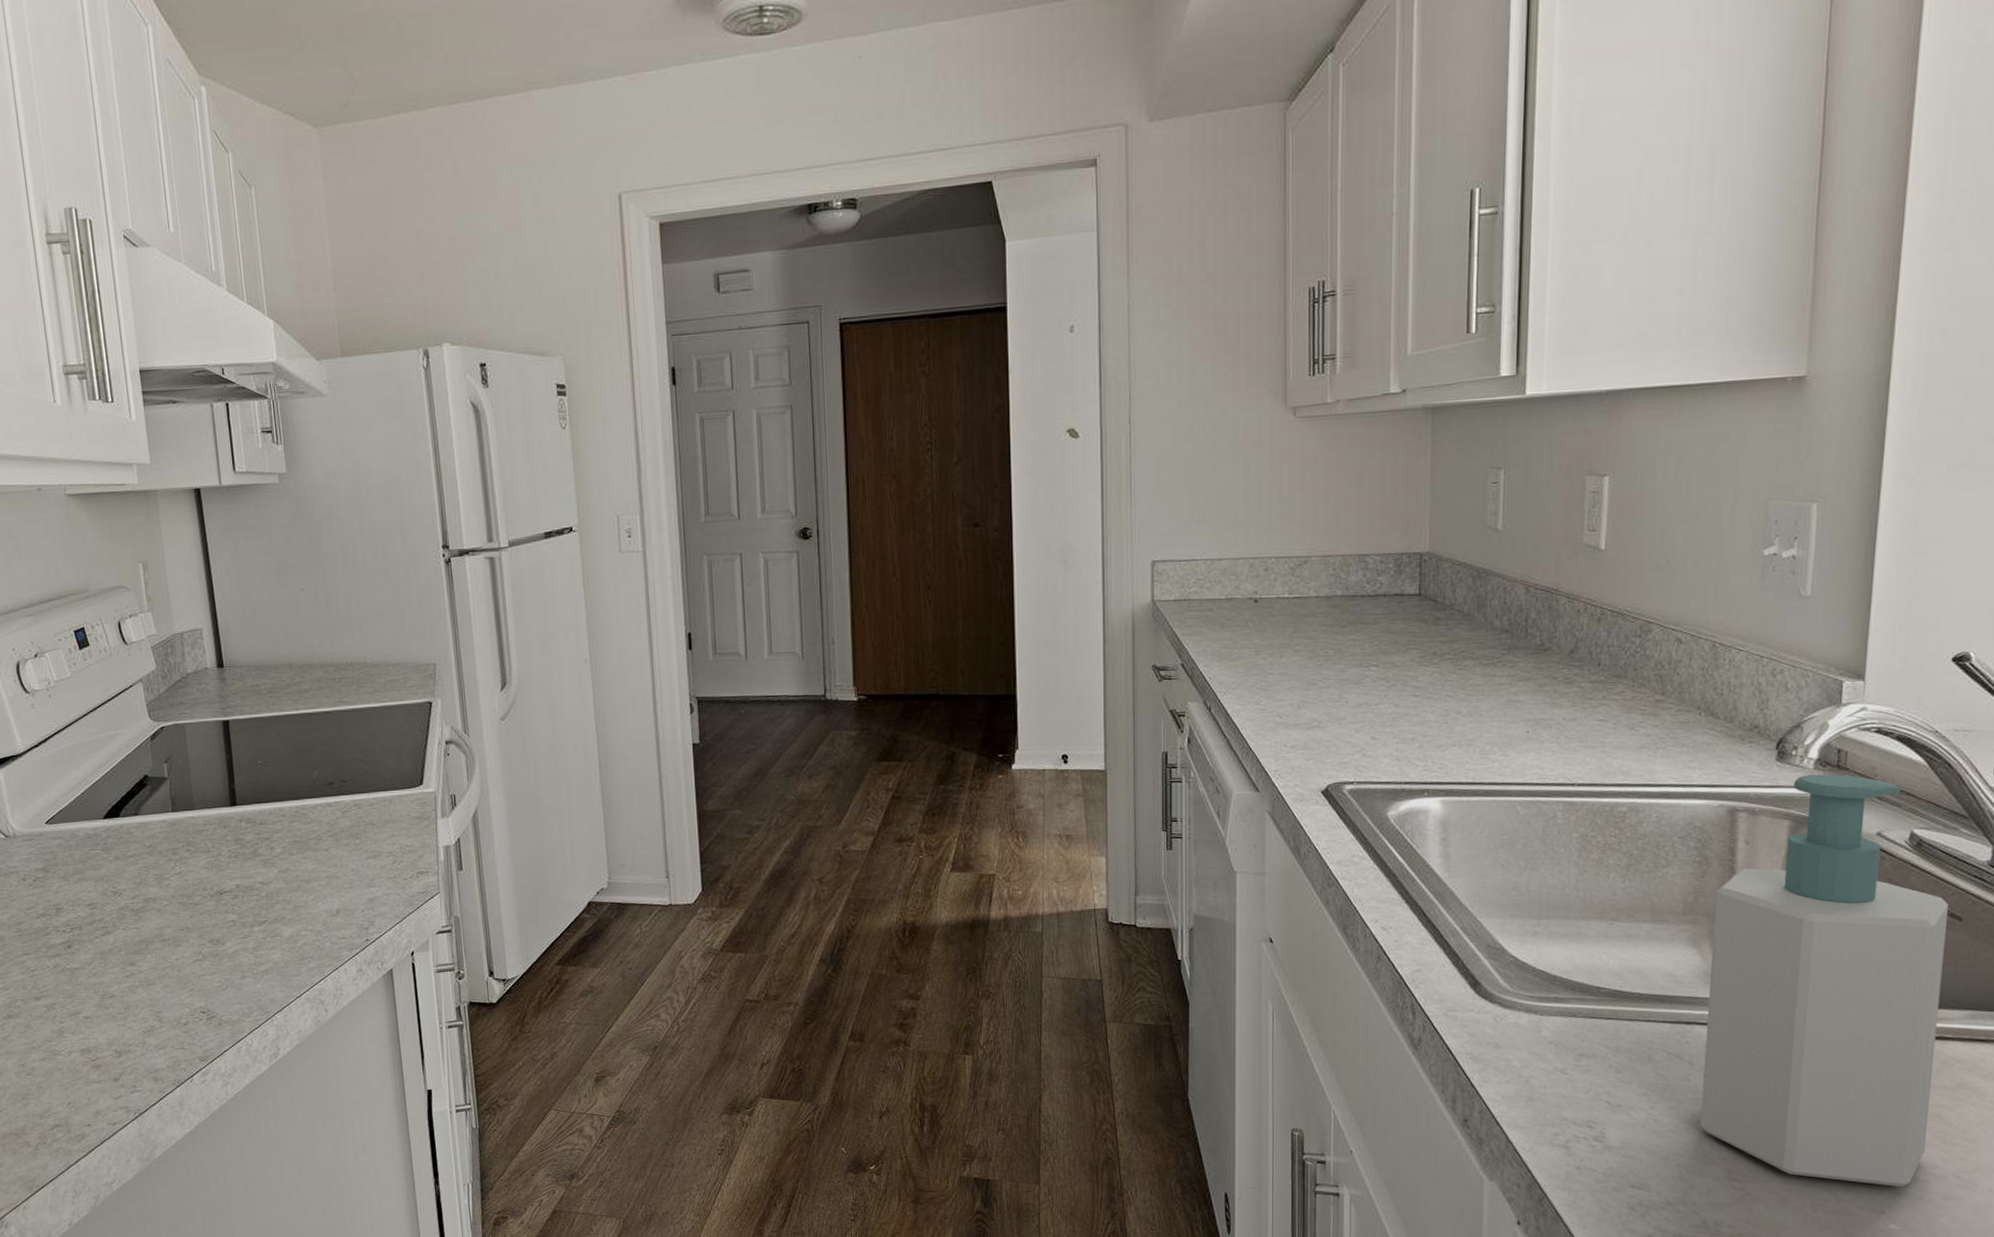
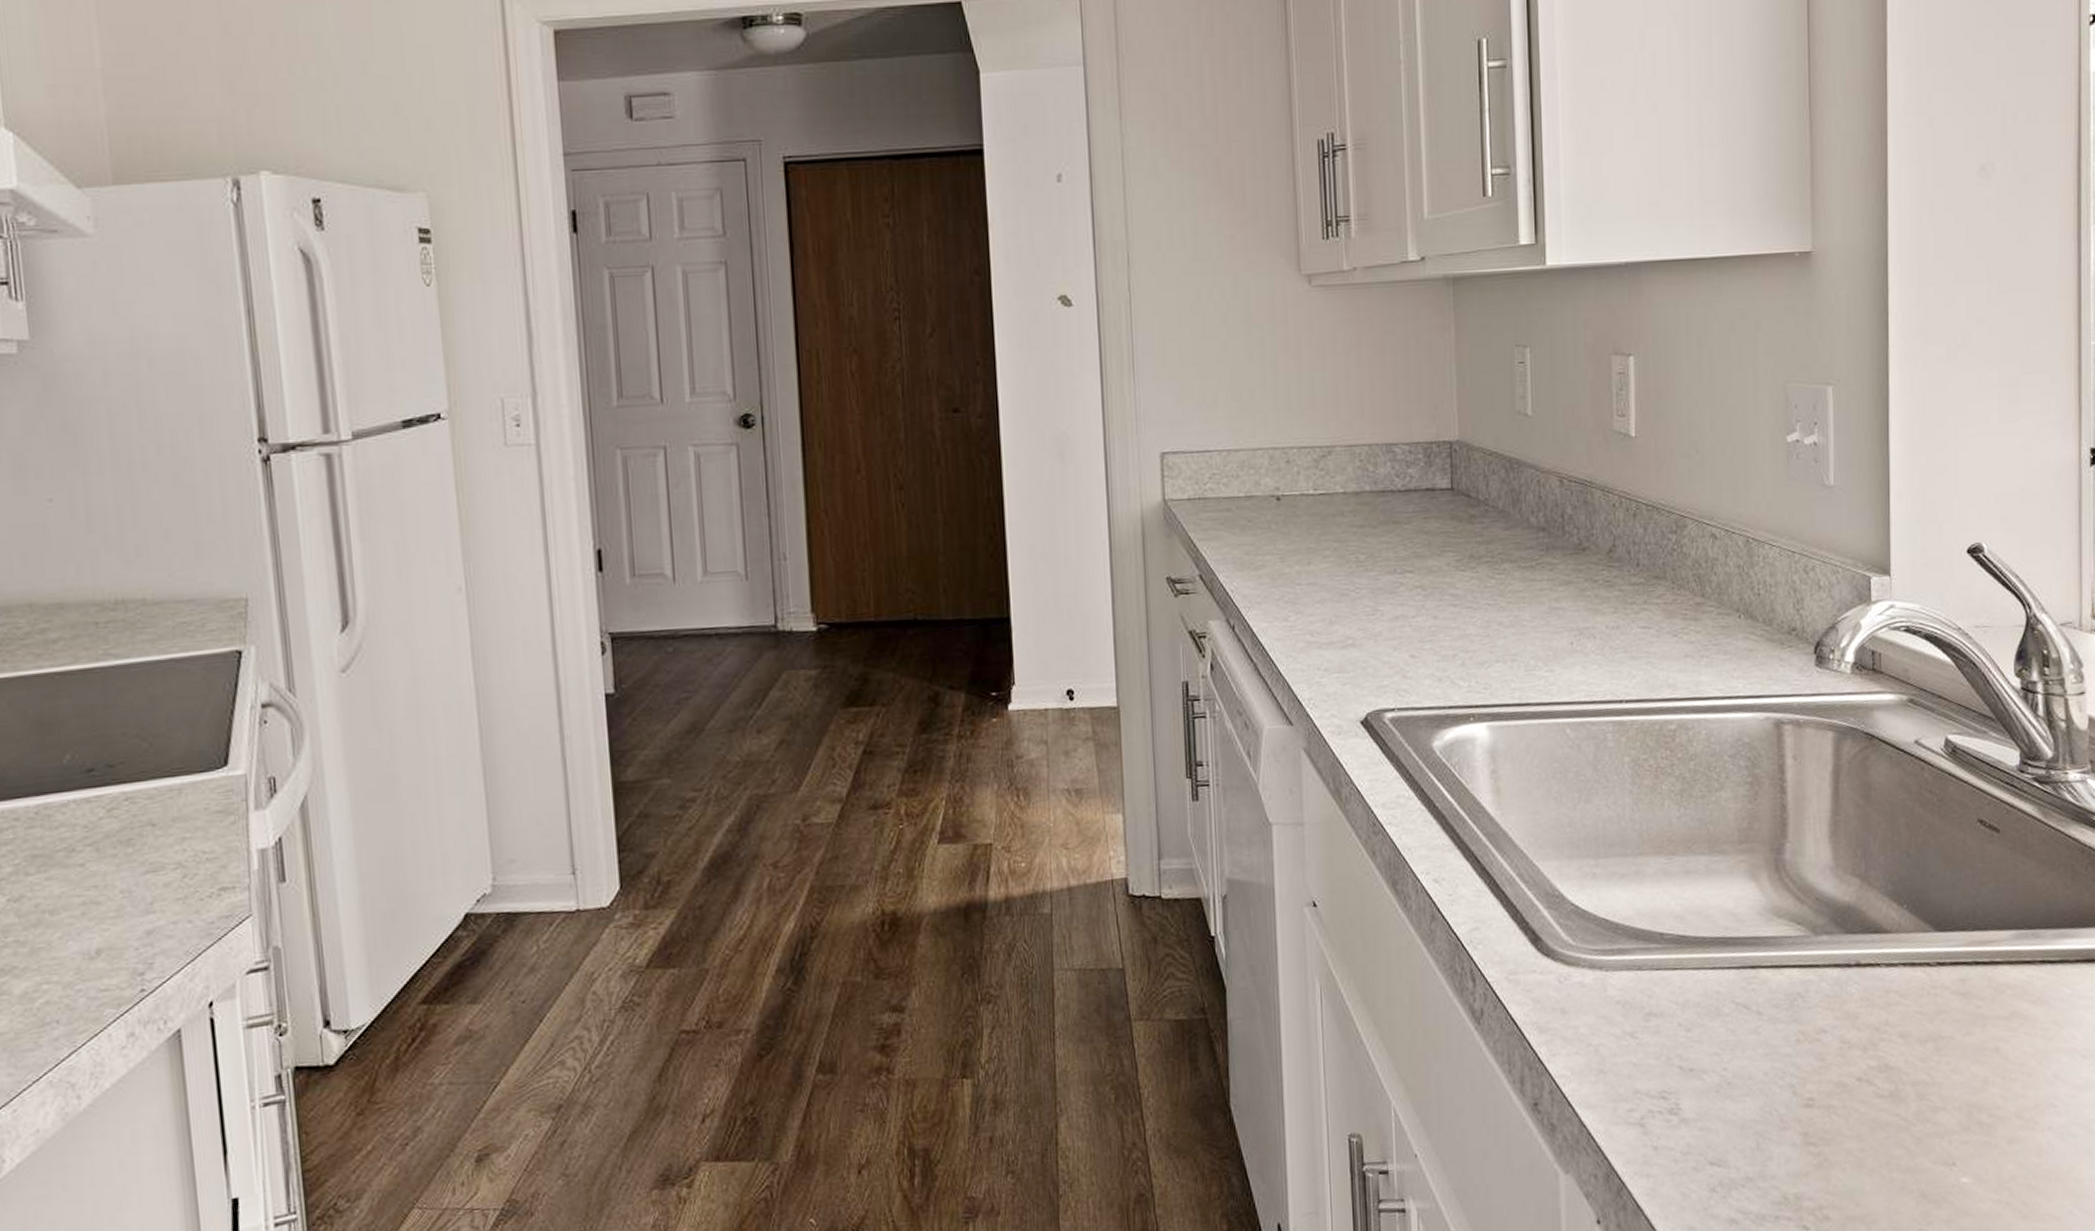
soap bottle: present [1700,774,1948,1188] -> none [1769,678,1988,1135]

